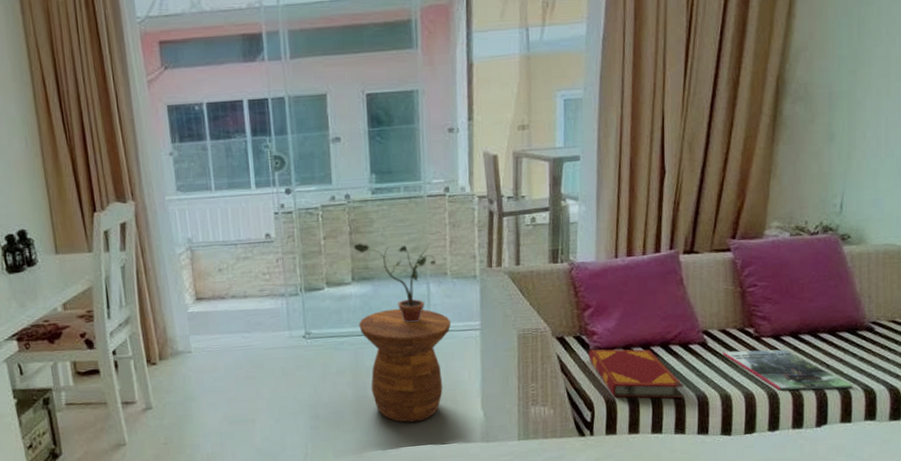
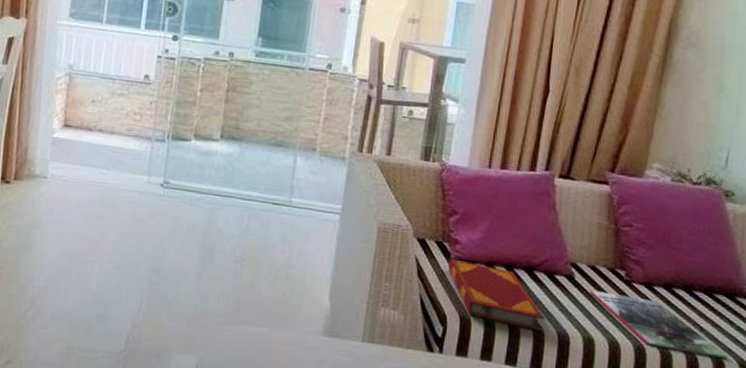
potted plant: present [353,243,437,323] -> none [228,101,308,194]
side table: present [359,308,451,423] -> none [218,174,313,299]

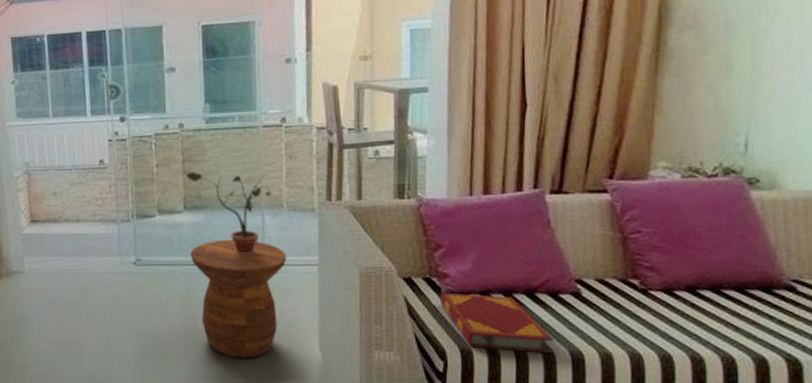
side table: none [218,174,313,299] -> present [190,239,287,358]
potted plant: none [228,101,308,194] -> present [186,171,272,255]
magazine: present [589,290,727,358] -> none [600,304,770,356]

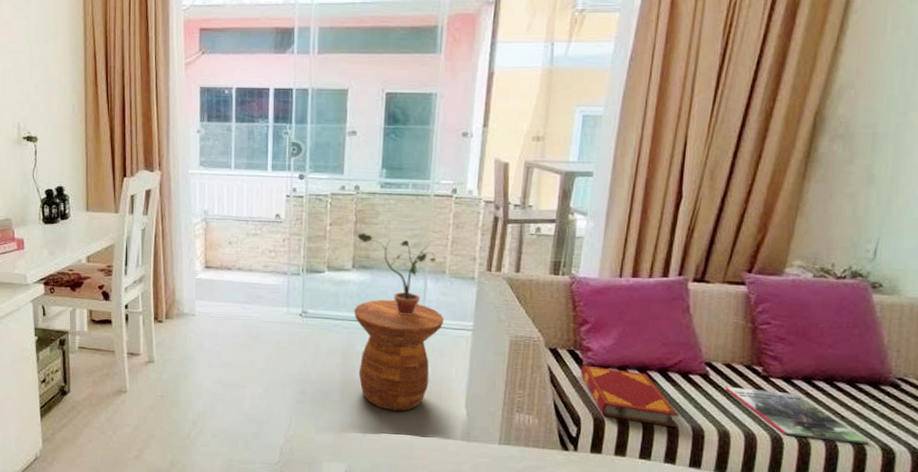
magazine: none [600,304,770,356] -> present [725,387,869,444]

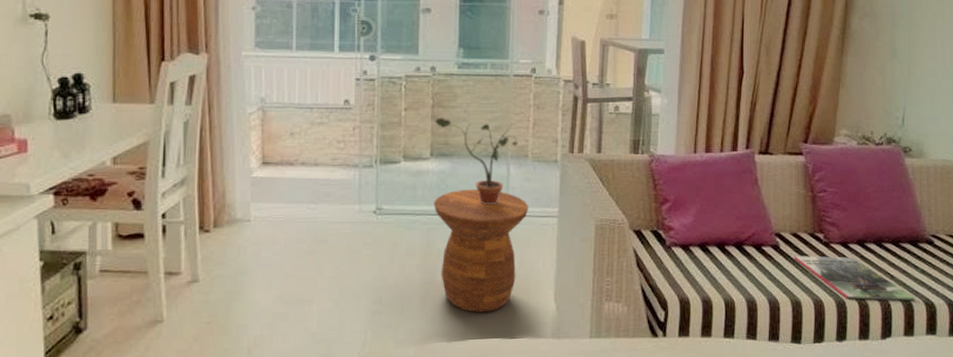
hardback book: present [581,365,680,428] -> none [665,245,757,302]

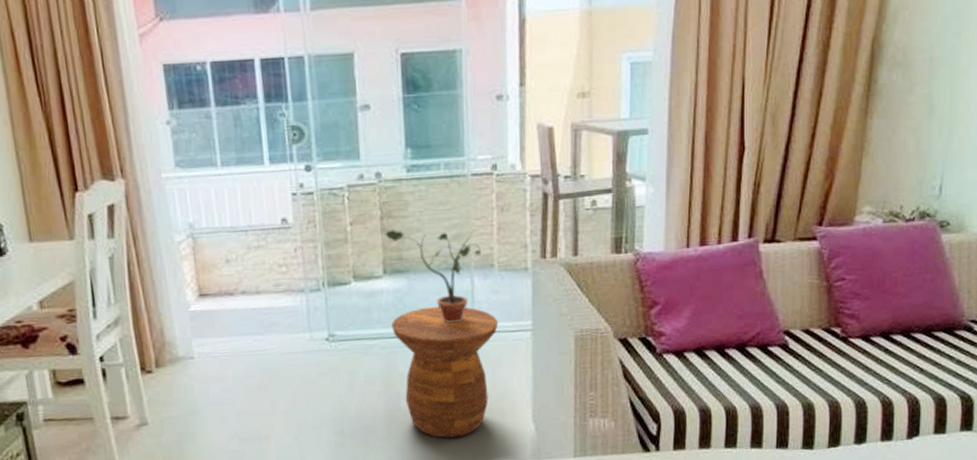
magazine: present [794,256,915,301] -> none [805,351,948,398]

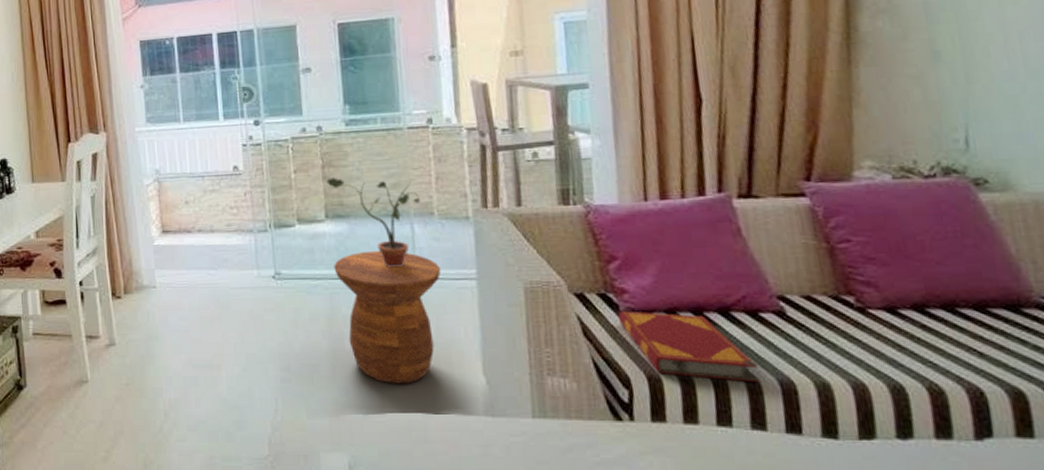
hardback book: none [655,352,762,408] -> present [619,311,759,383]

